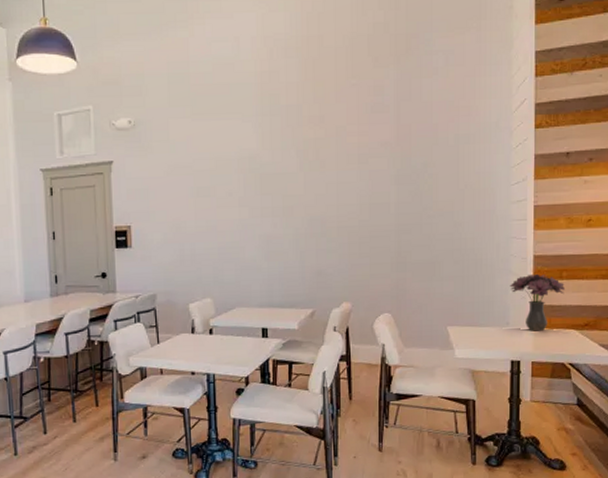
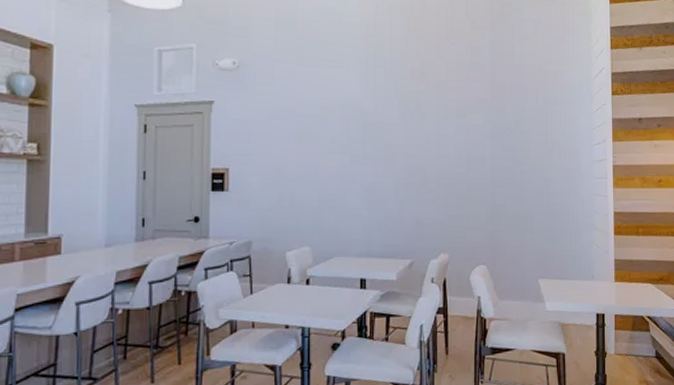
flower arrangement: present [509,273,566,332] -> none [593,229,642,286]

